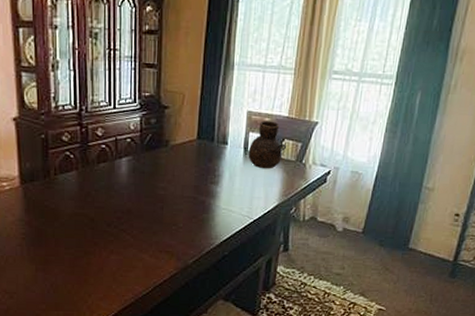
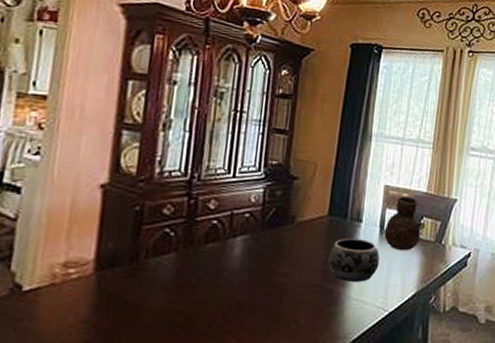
decorative bowl: none [199,158,244,195] -> present [328,237,380,282]

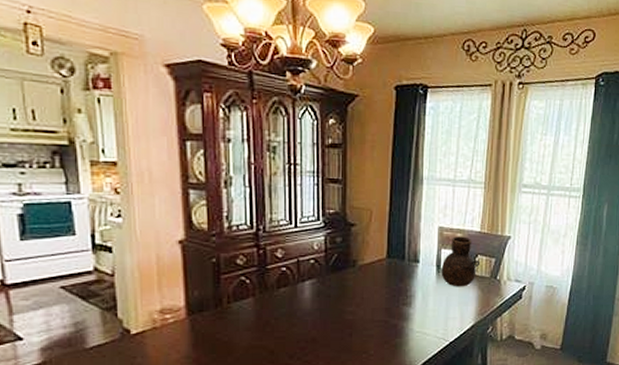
decorative bowl: present [328,237,380,282] -> none [390,277,438,317]

